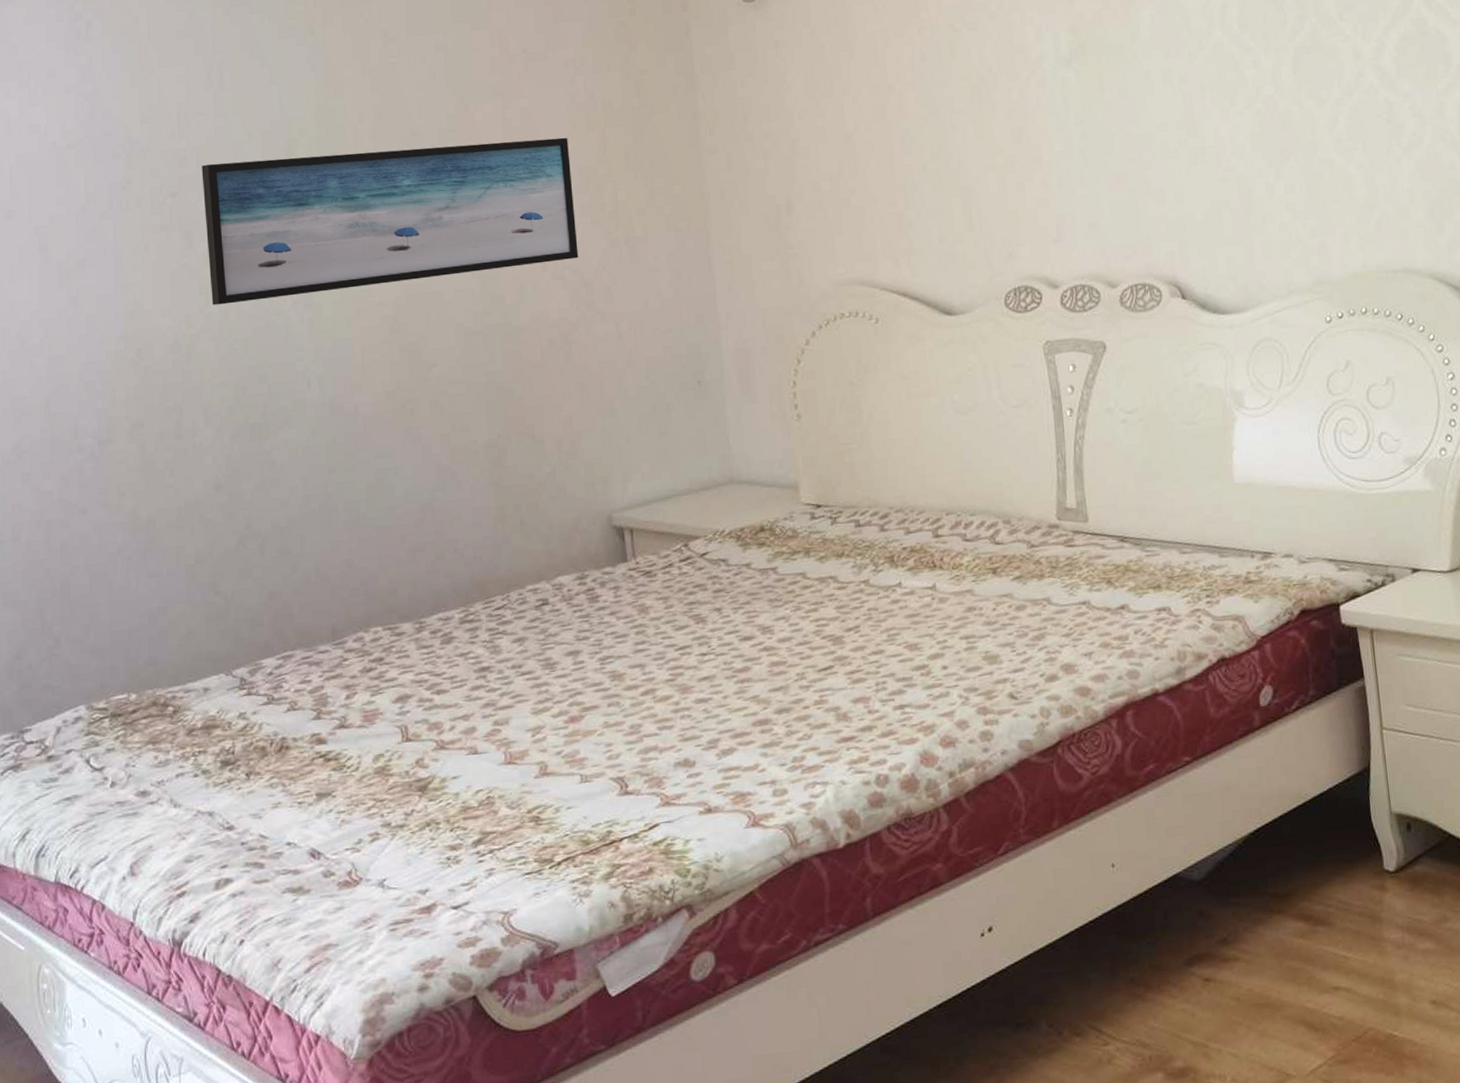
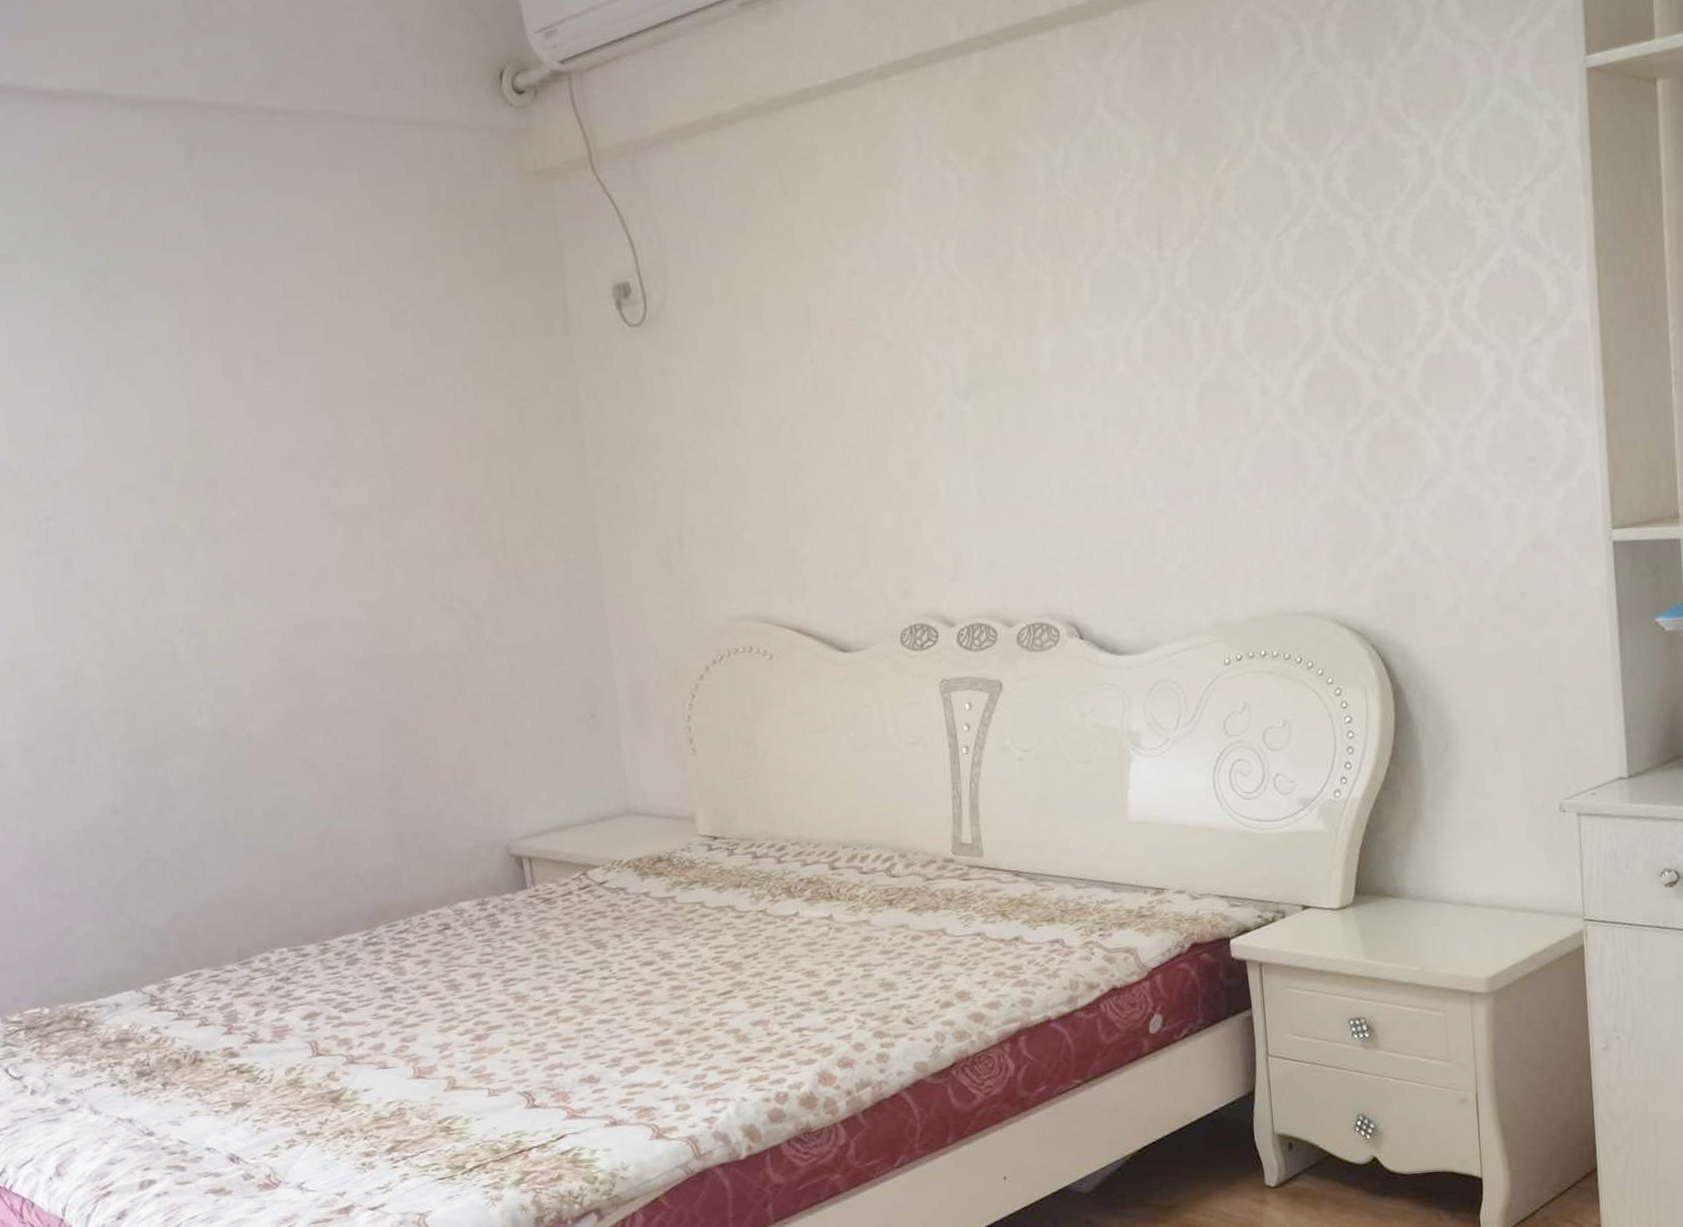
wall art: present [201,137,578,306] -> none [75,465,467,632]

